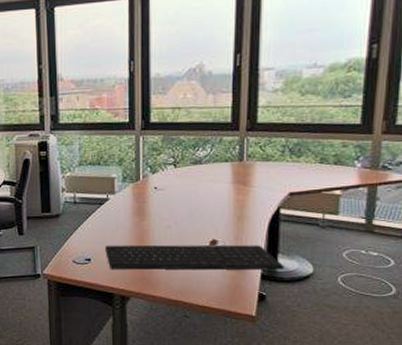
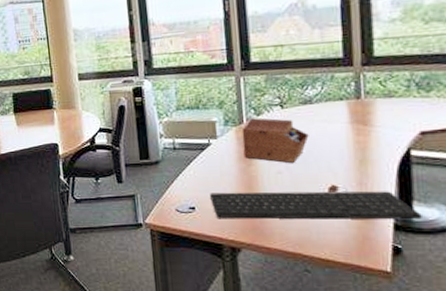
sewing box: none [138,175,197,219] -> present [241,118,309,164]

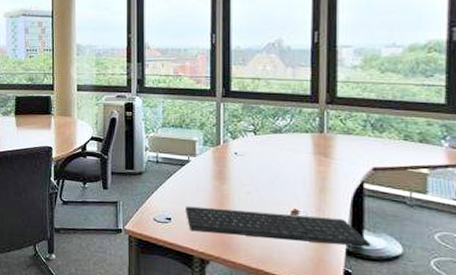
sewing box: present [241,118,309,164] -> none [218,141,277,186]

